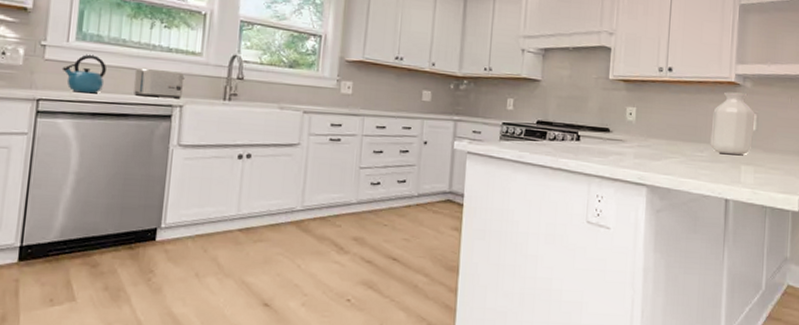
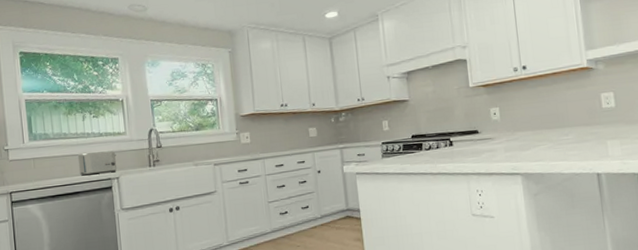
kettle: present [62,55,106,94] -> none [23,150,56,182]
vase: present [710,92,755,156] -> none [571,75,615,134]

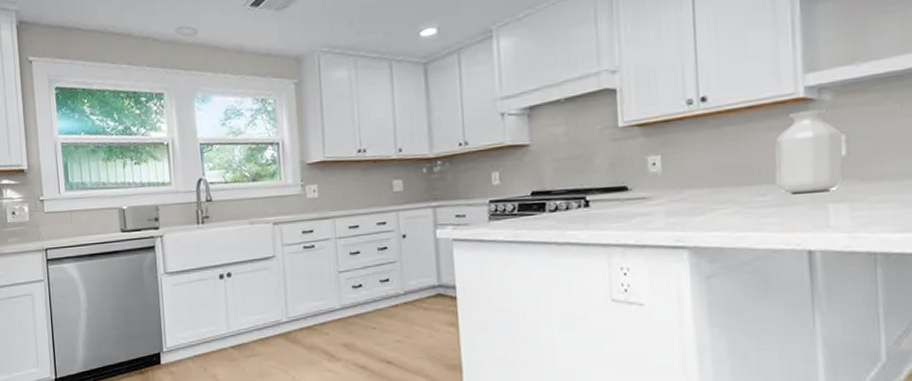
vase: none [571,75,615,134] -> present [774,109,844,194]

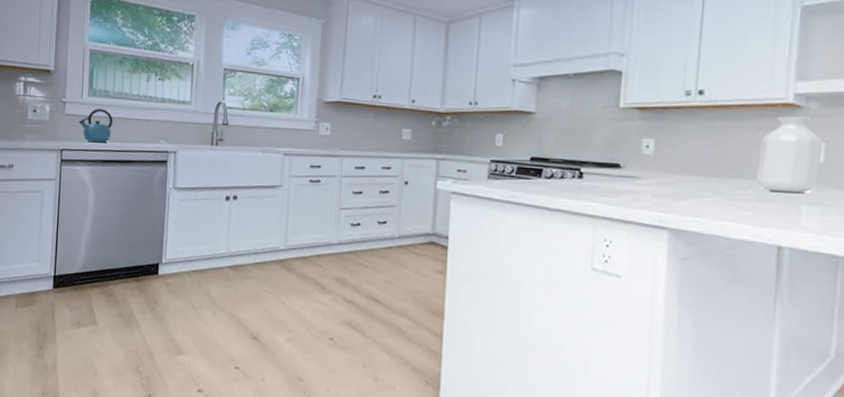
kettle: none [59,202,94,238] -> present [78,109,113,143]
toaster: present [117,204,160,234] -> none [135,118,177,146]

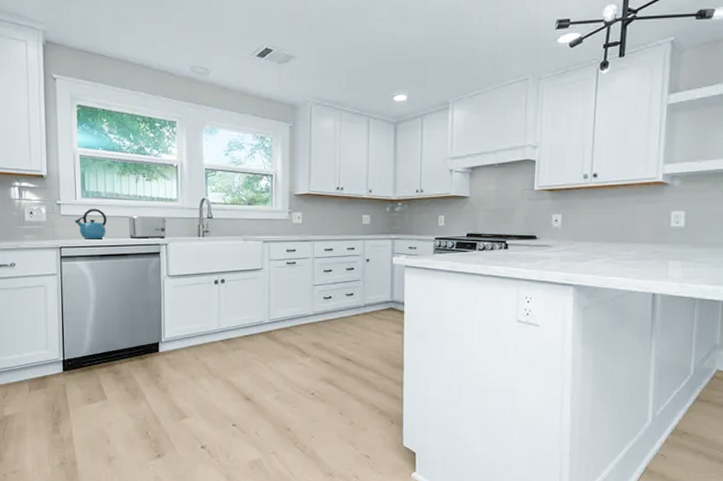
toaster: none [135,118,177,146] -> present [128,215,167,240]
vase: present [756,116,824,194] -> none [637,192,684,252]

